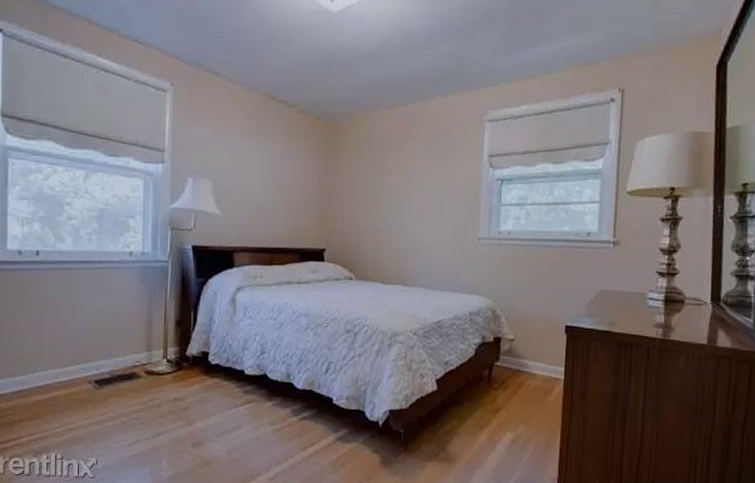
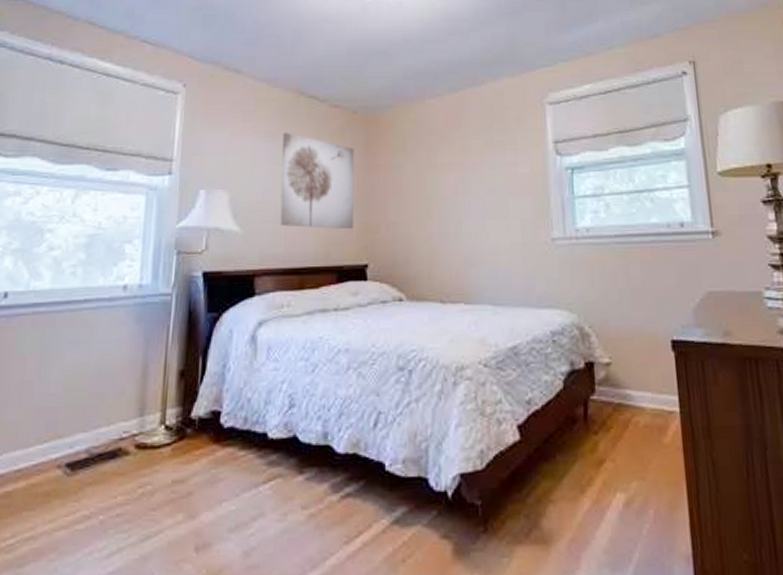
wall art: none [254,132,317,220] -> present [280,132,355,230]

